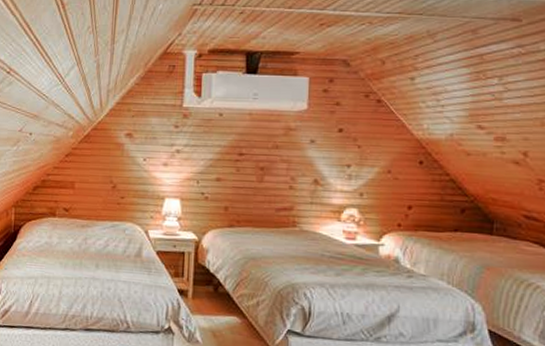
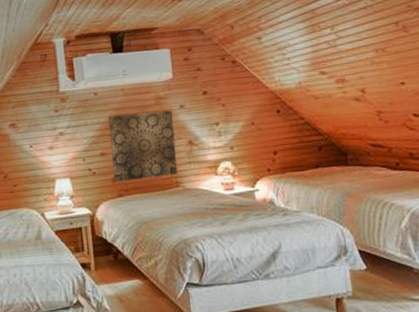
wall art: none [227,140,301,214] -> present [108,110,178,183]

